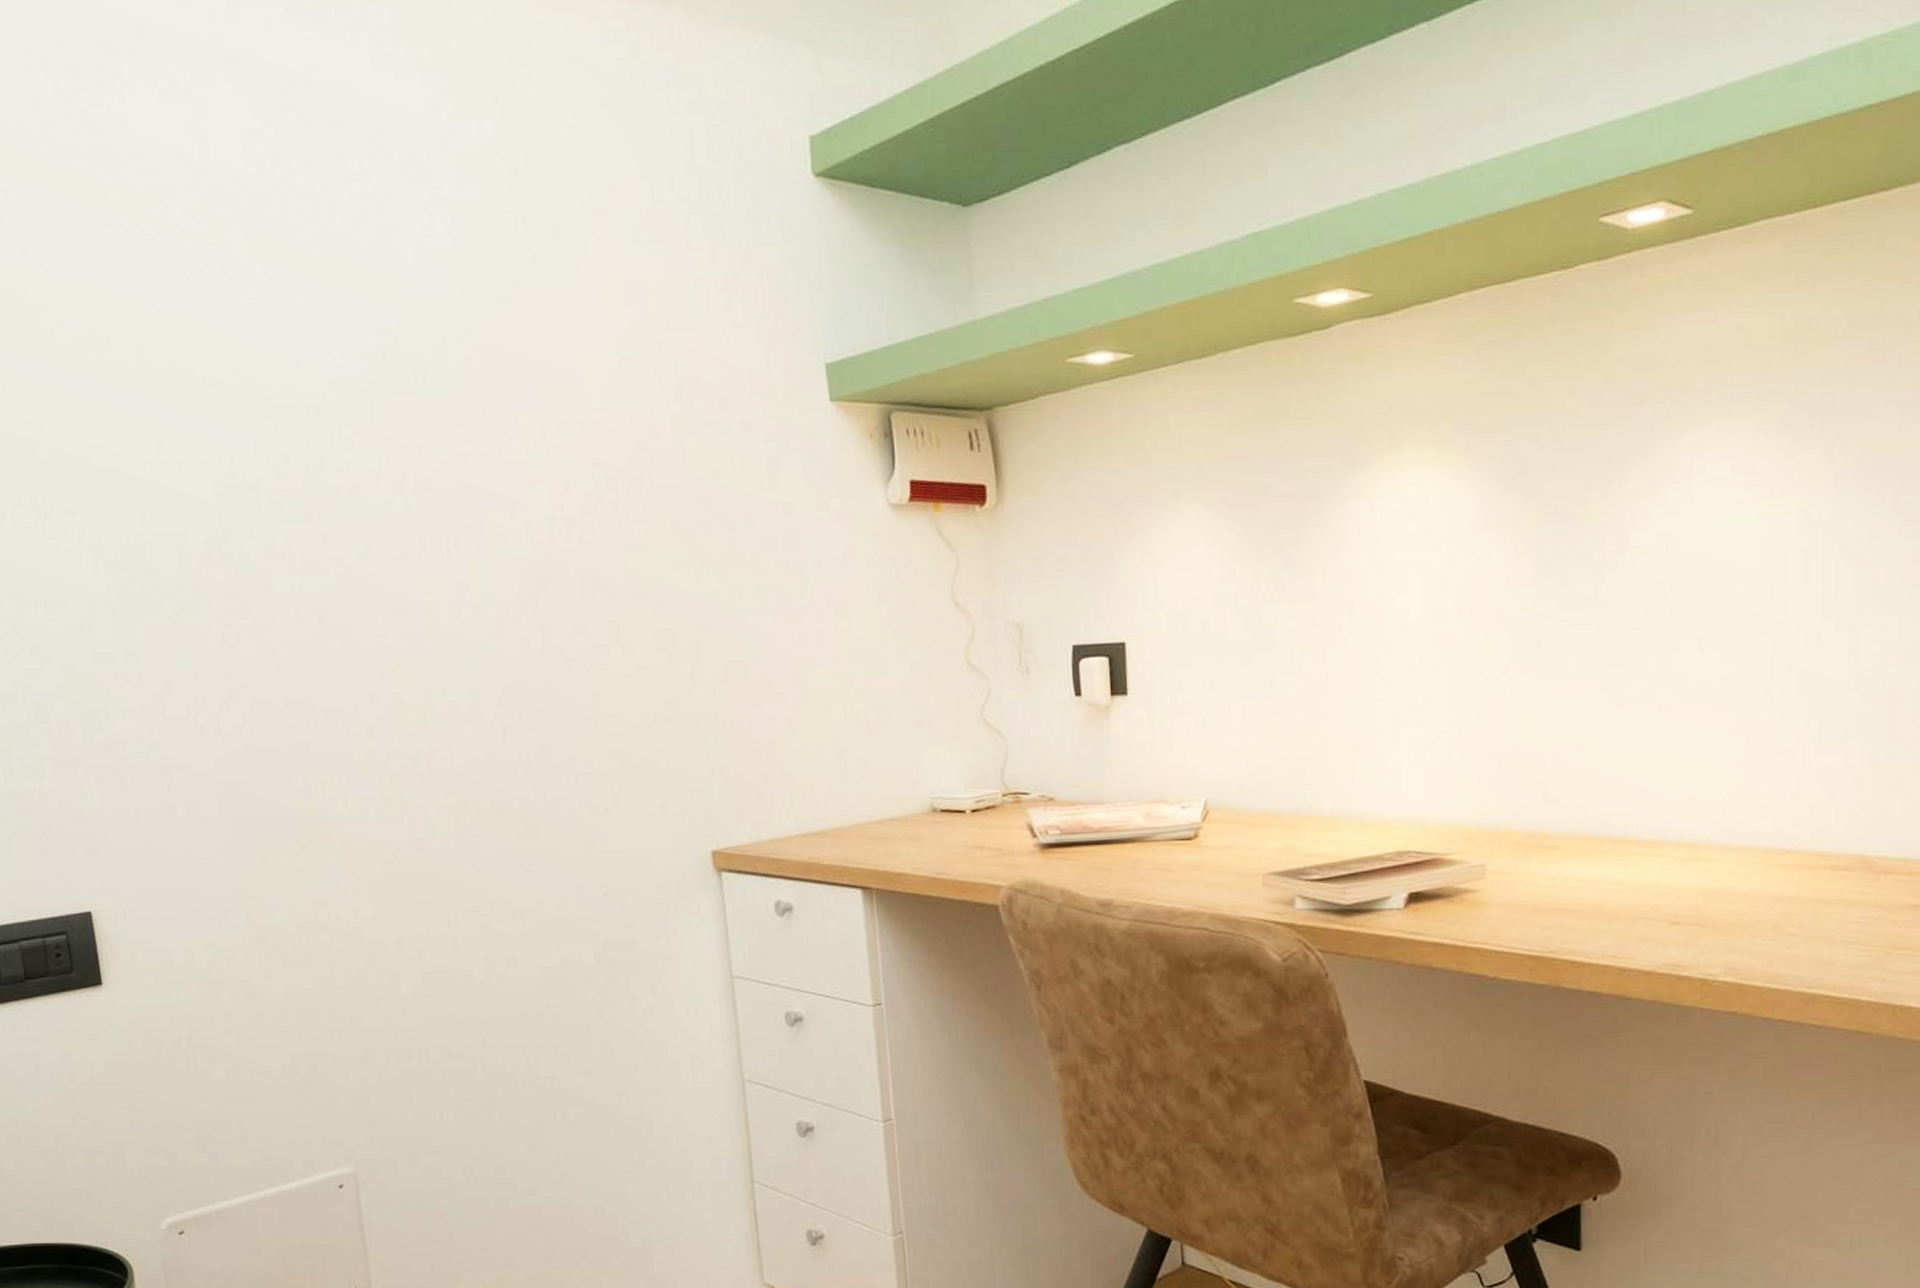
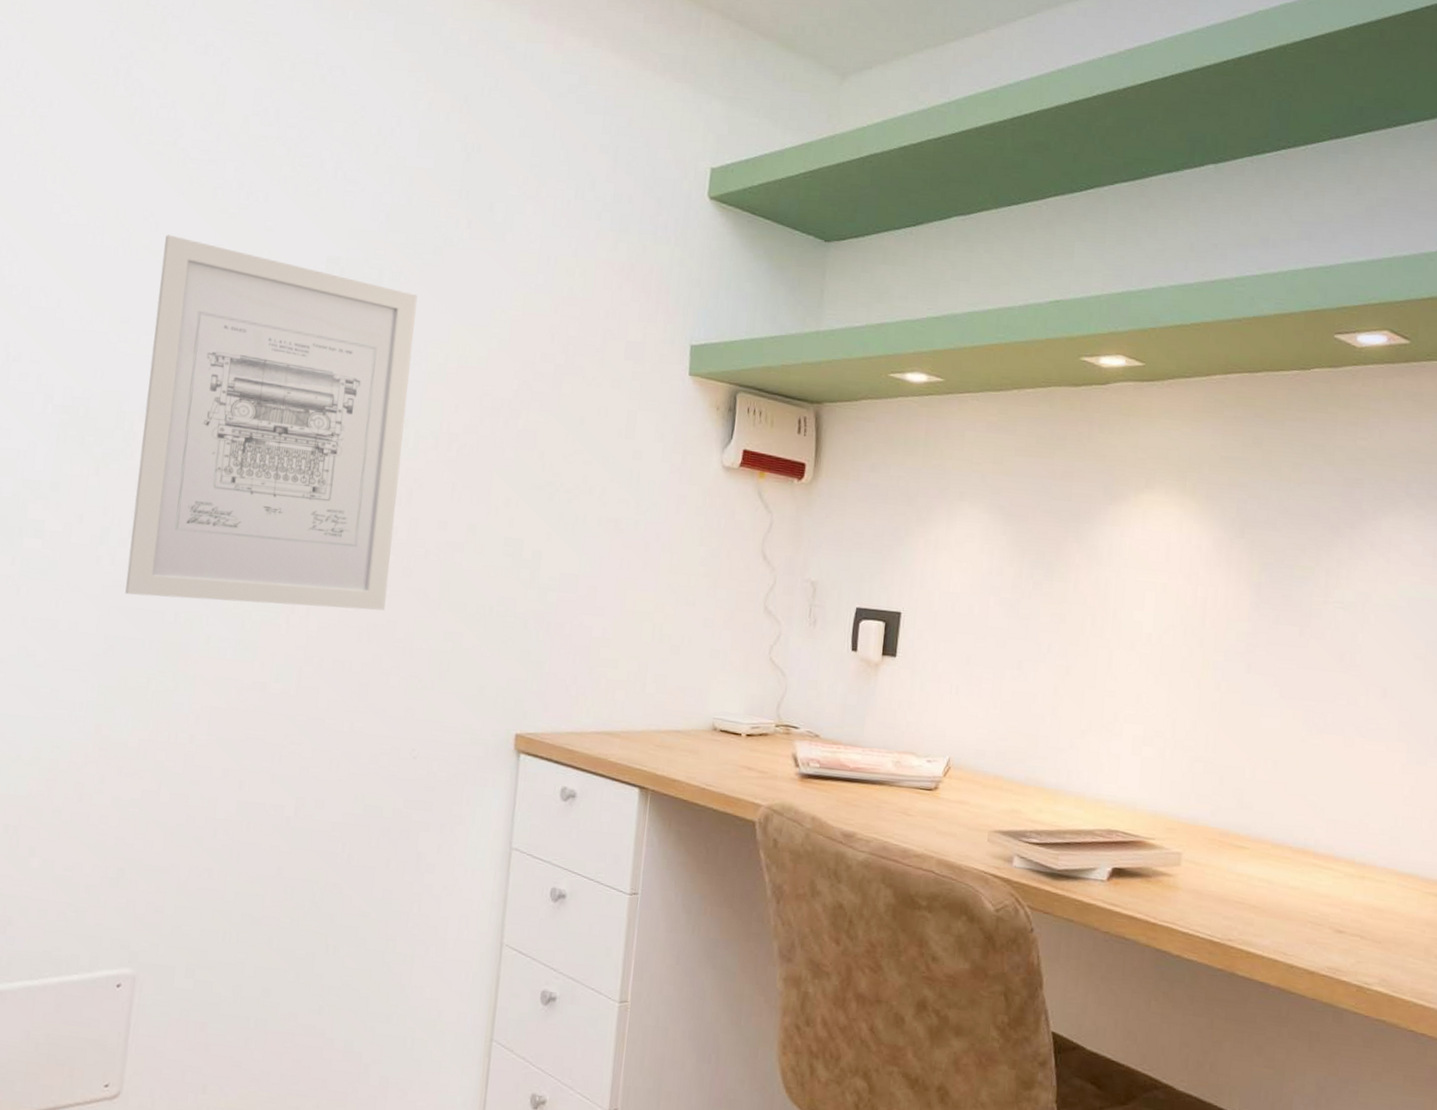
wall art: none [182,333,535,766] -> present [125,234,418,611]

